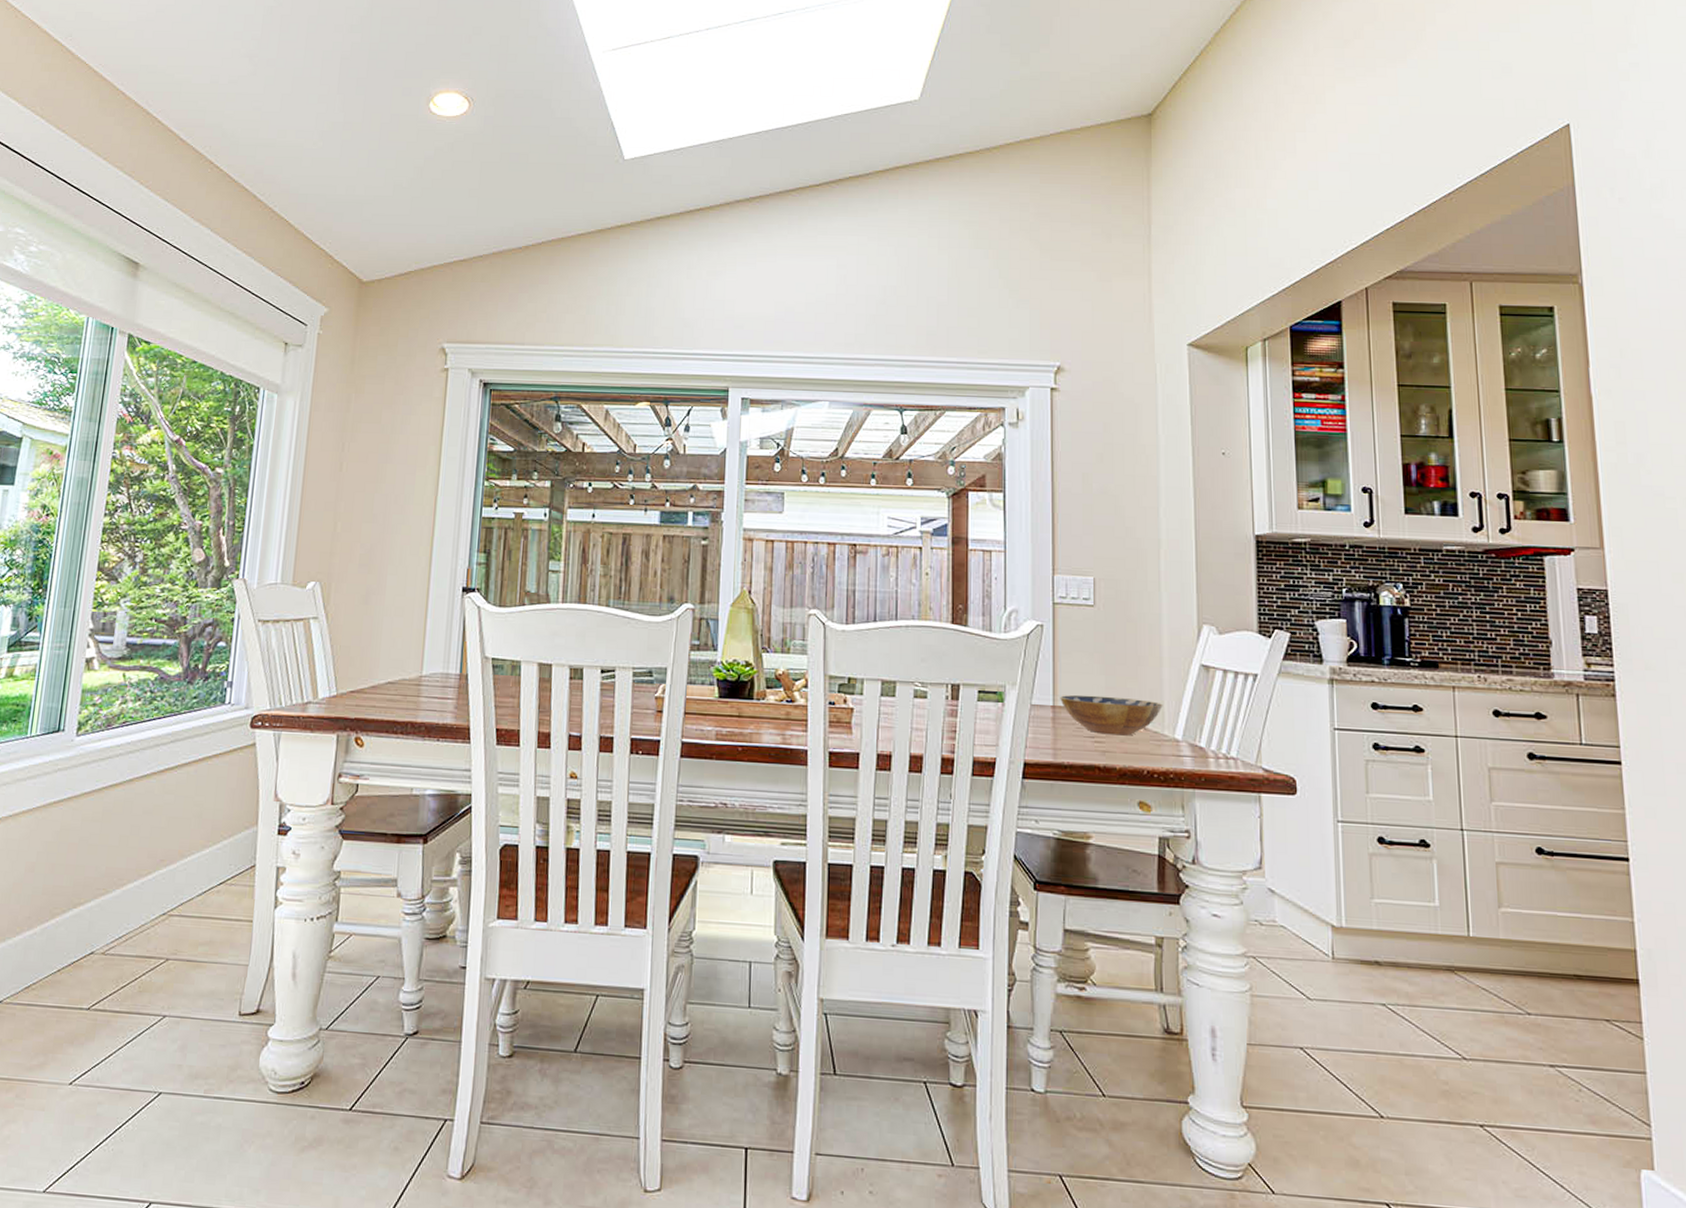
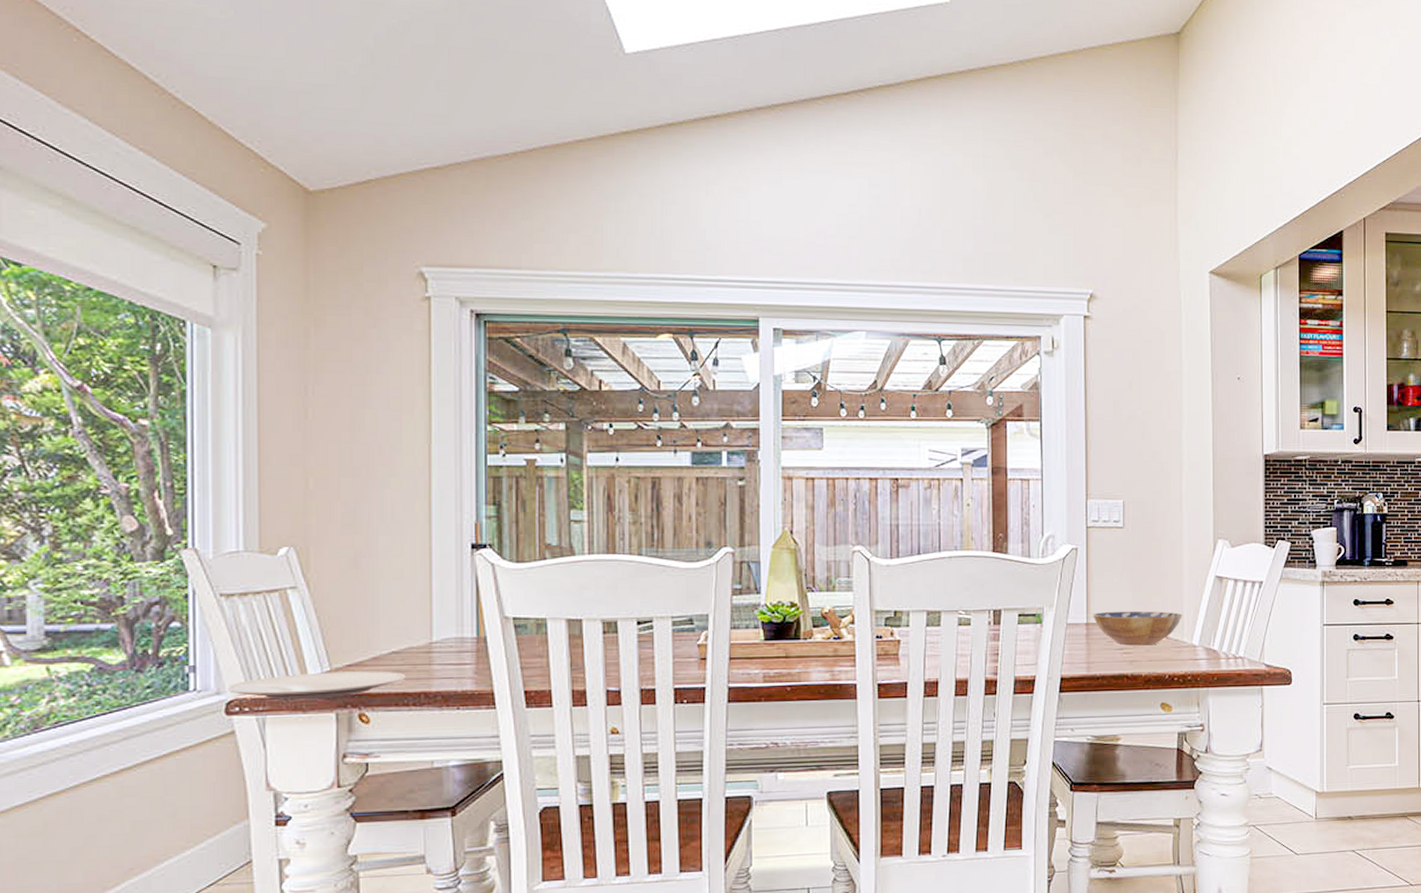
plate: none [253,696,398,720] -> present [226,671,406,700]

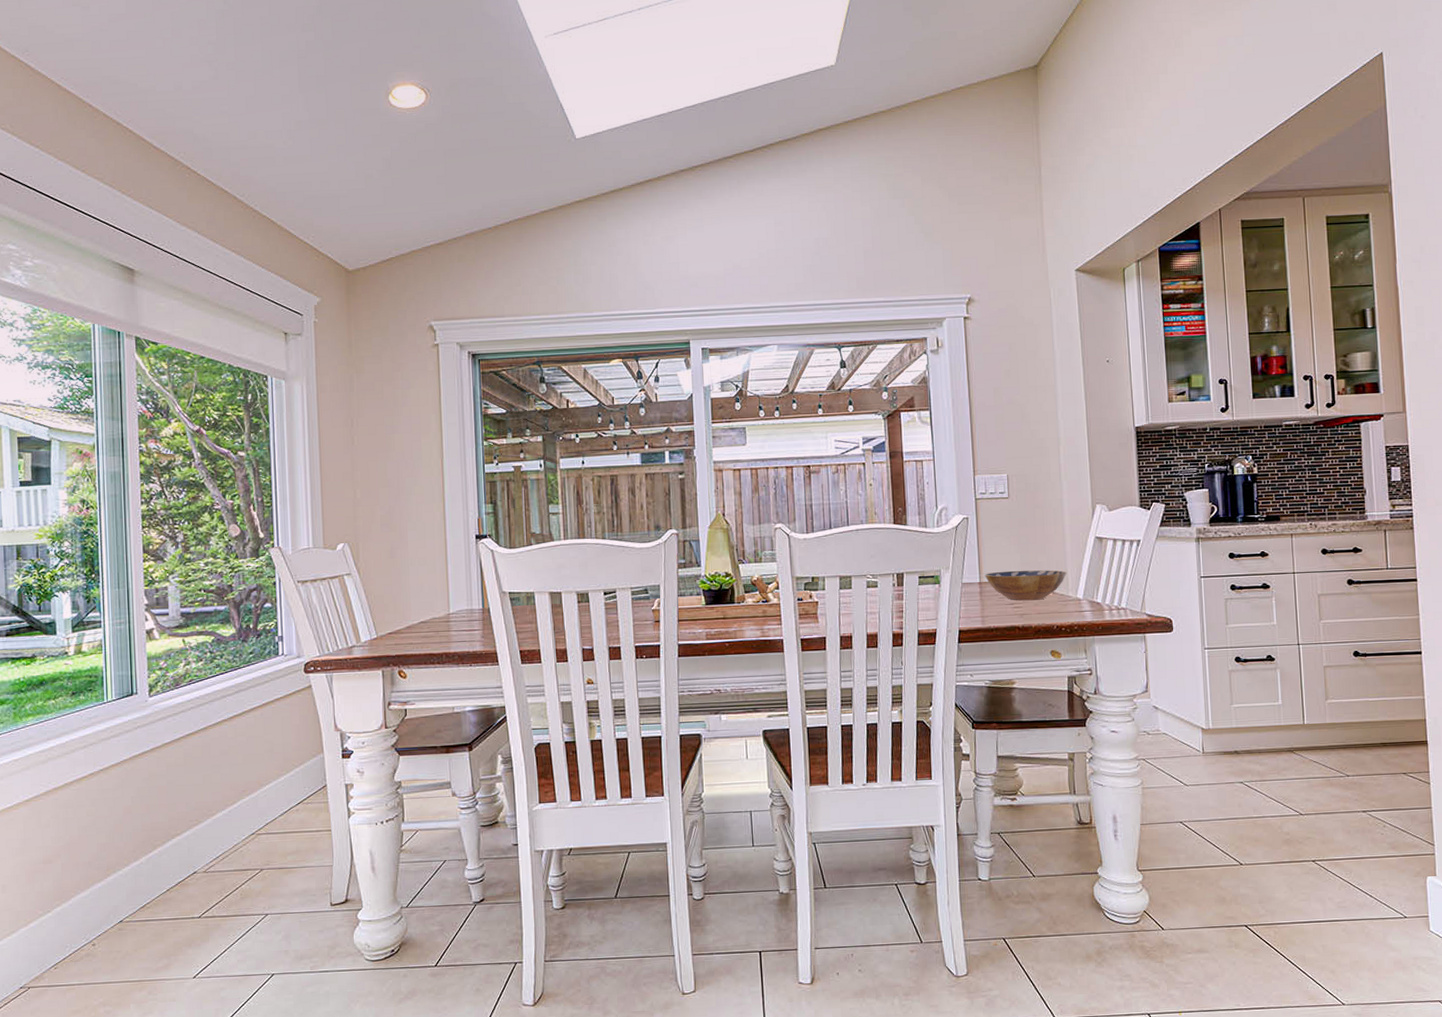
plate: present [226,671,406,700] -> none [304,637,432,661]

